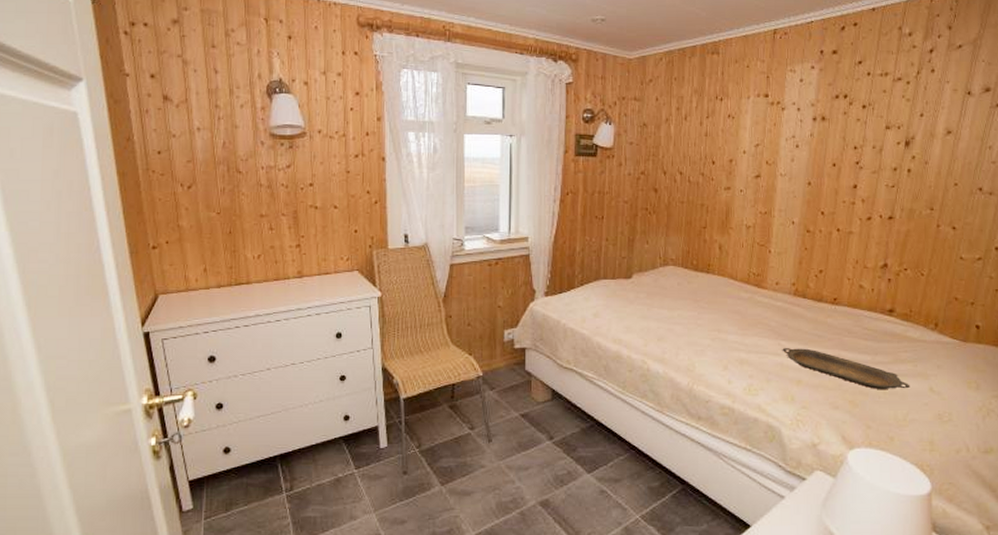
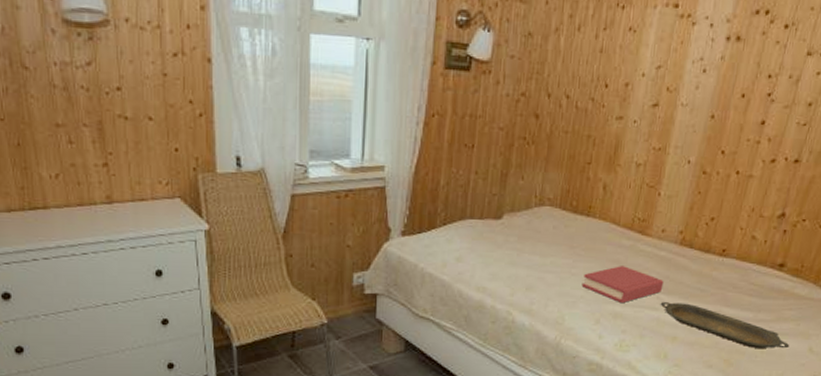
hardback book: none [708,316,783,351] -> present [581,266,664,304]

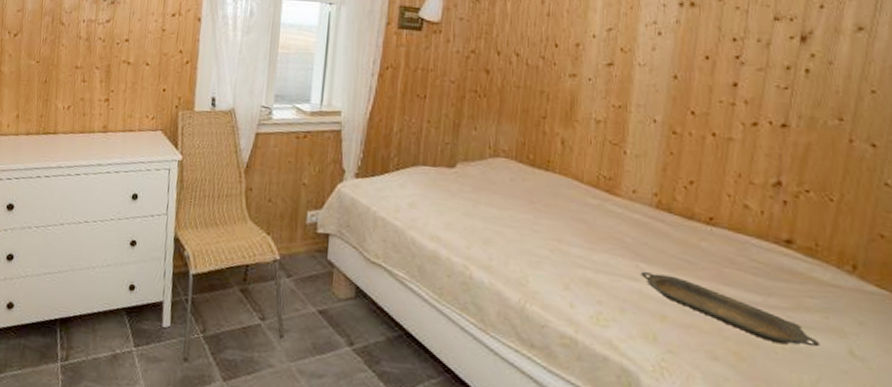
hardback book: present [581,266,664,304] -> none [545,226,642,270]

